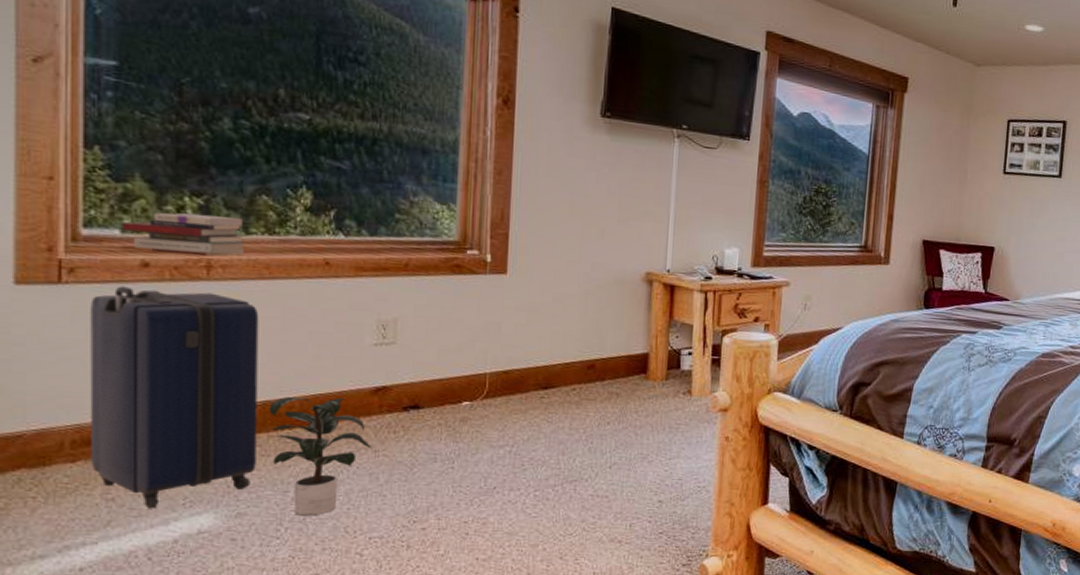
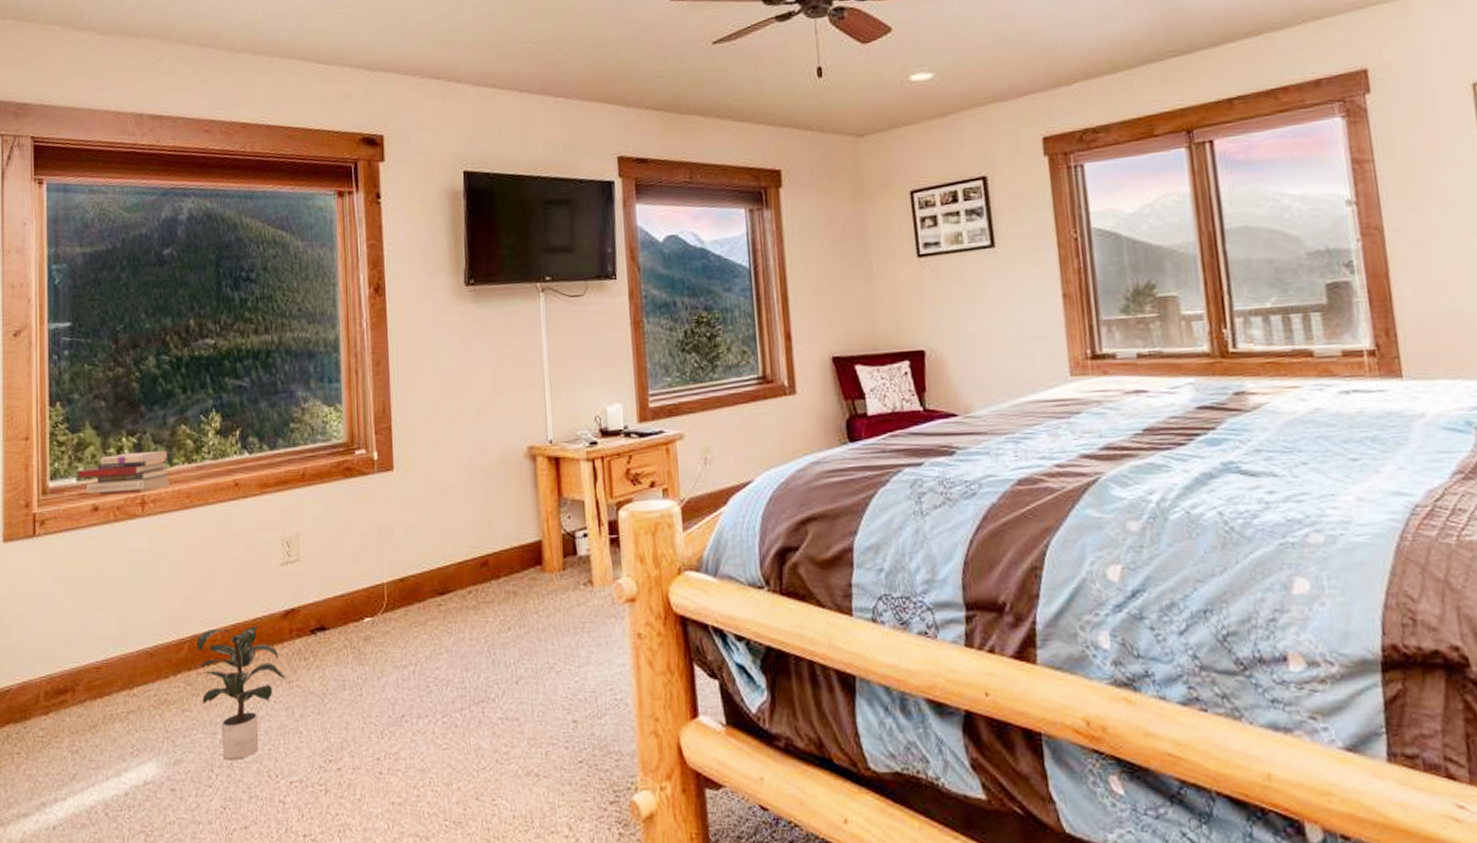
suitcase: present [90,286,259,509] -> none [56,529,188,760]

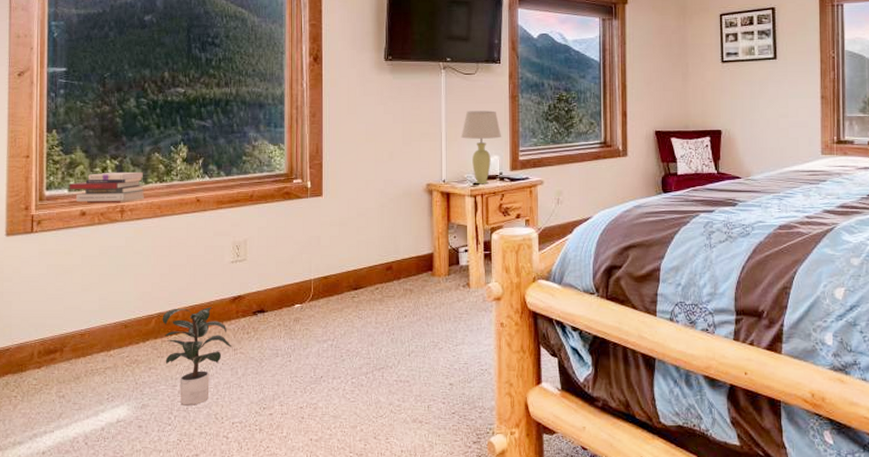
table lamp: none [569,343,623,444] -> present [461,110,501,185]

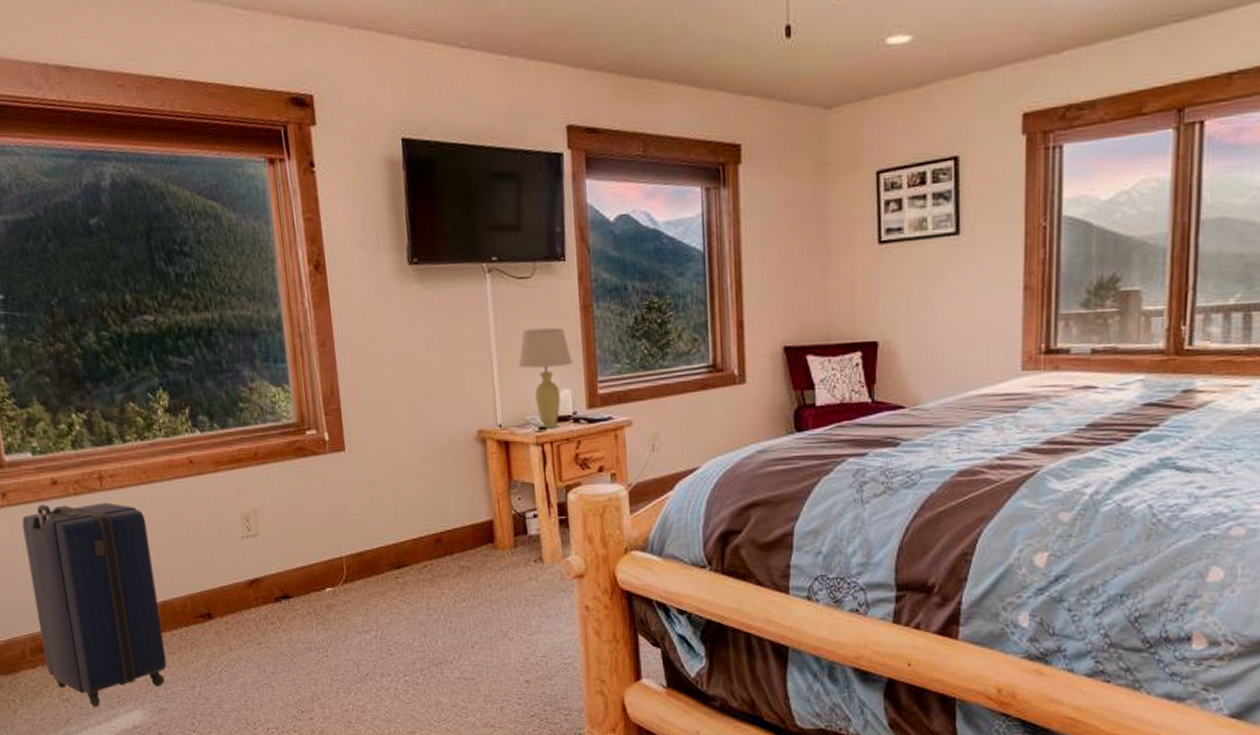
suitcase: none [49,231,155,403] -> present [22,502,167,707]
books: present [69,171,145,204] -> none [31,427,126,470]
potted plant: present [162,307,233,406] -> none [167,593,257,709]

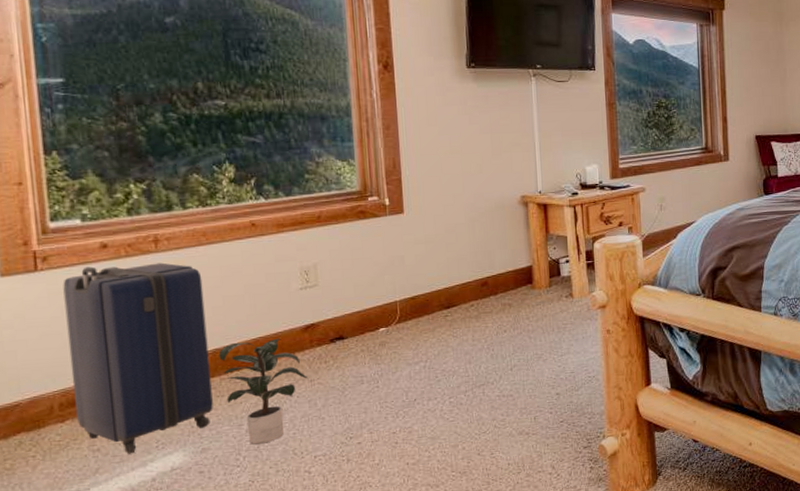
potted plant: none [167,593,257,709] -> present [218,338,309,445]
table lamp: present [518,327,572,429] -> none [556,119,599,194]

